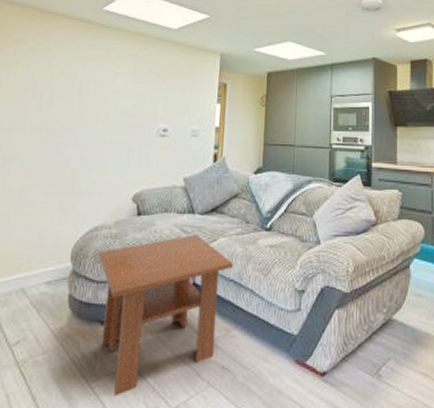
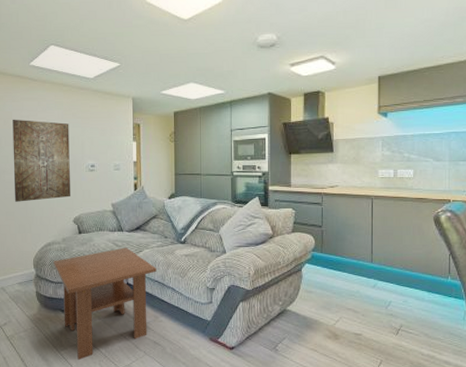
wall art: none [59,69,142,172] -> present [12,119,70,202]

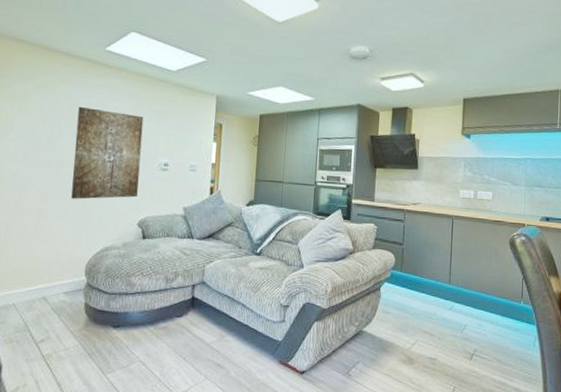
coffee table: present [53,247,157,361] -> none [109,256,227,386]

